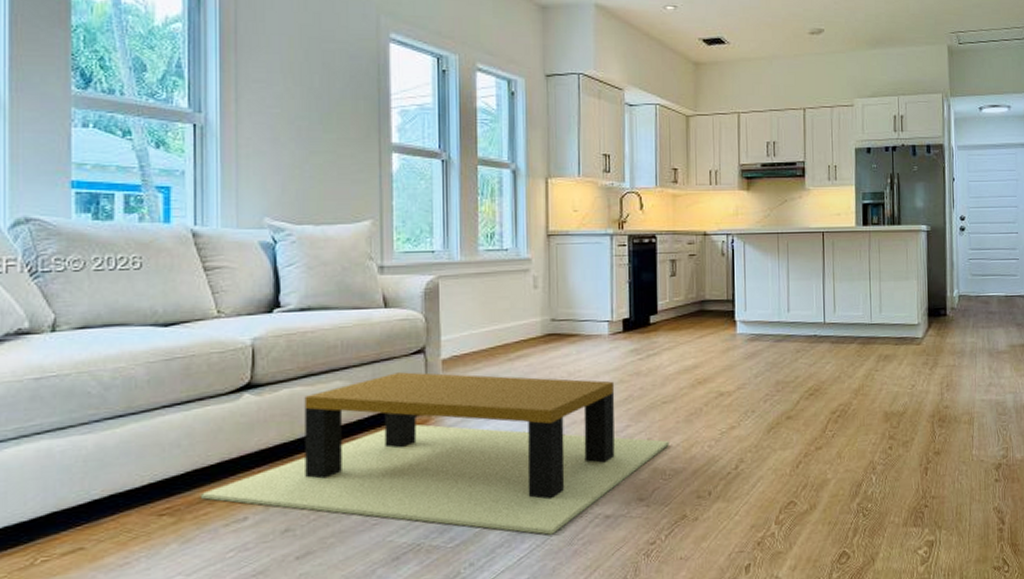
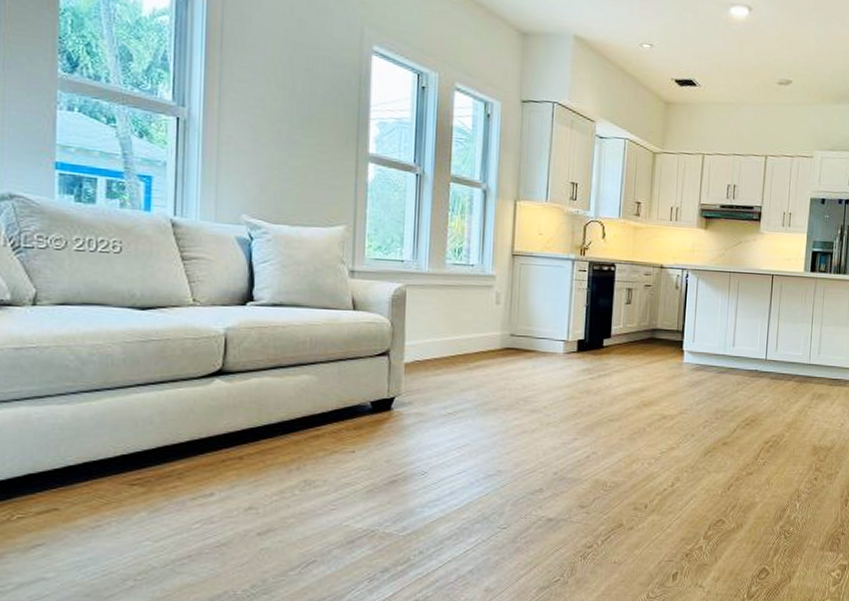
coffee table: present [200,372,669,535] -> none [169,372,612,532]

